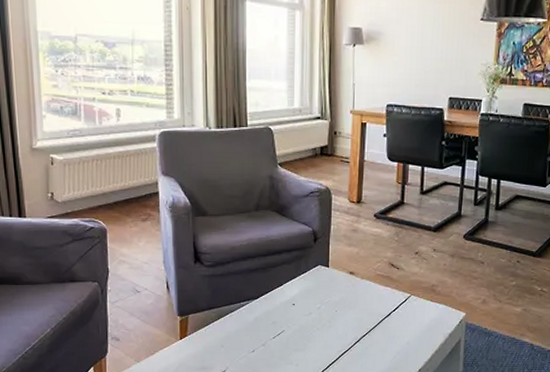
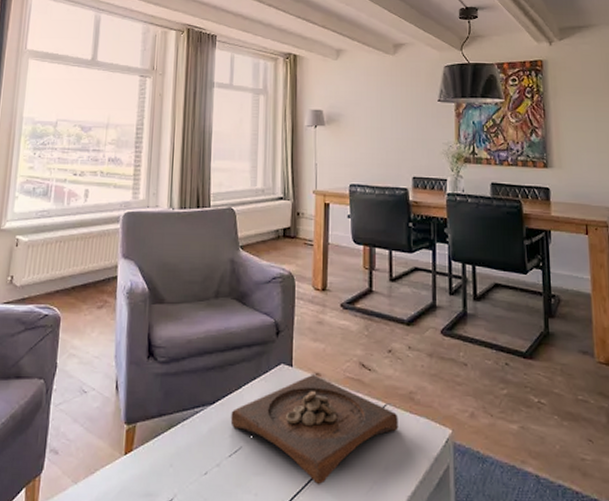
wooden tray: none [273,274,421,357] -> present [230,375,398,485]

